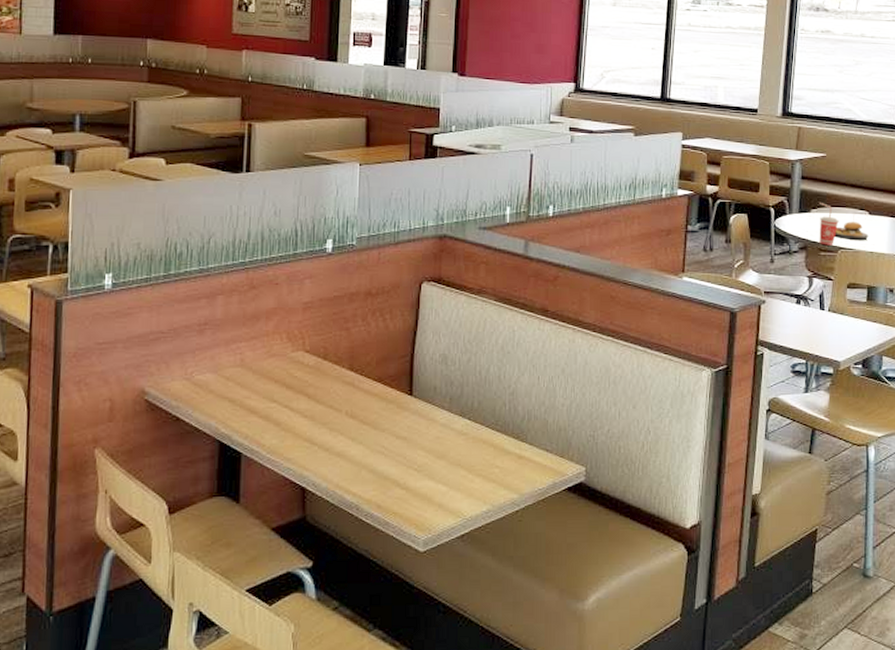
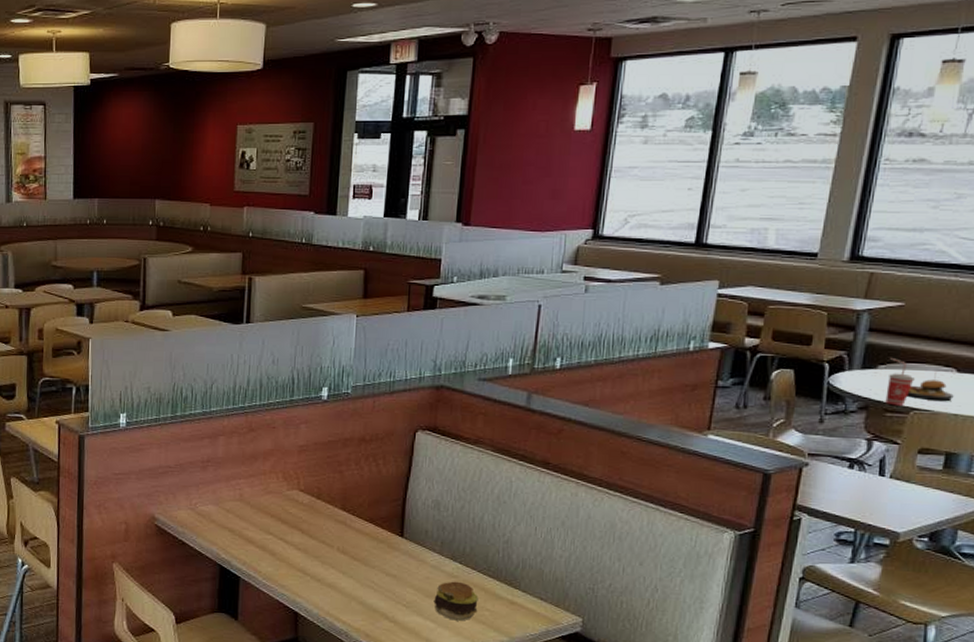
burger: none [445,439,488,481] -> present [433,581,479,621]

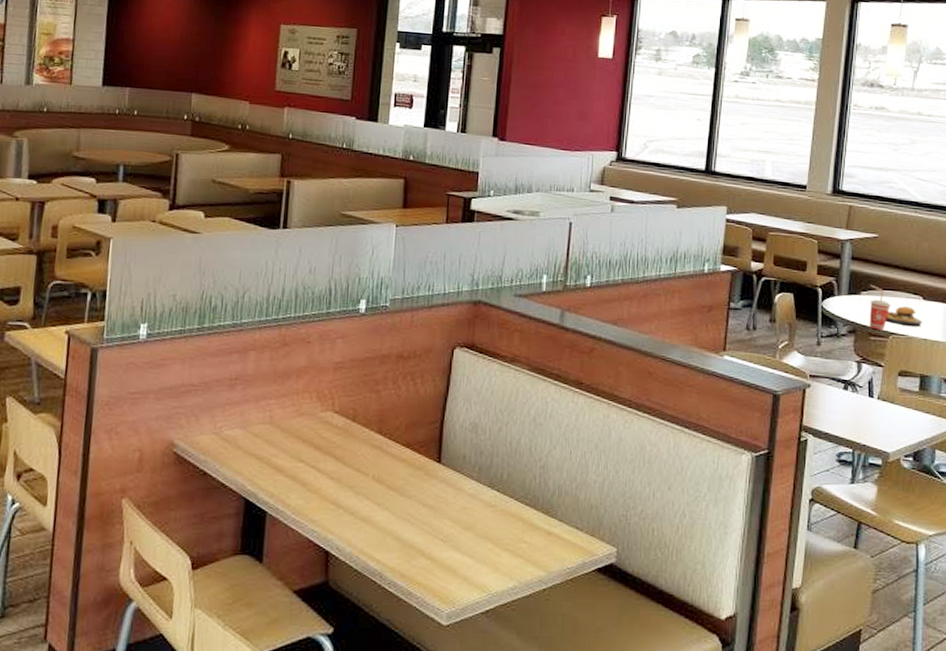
burger: present [433,581,479,621] -> none [471,511,516,555]

